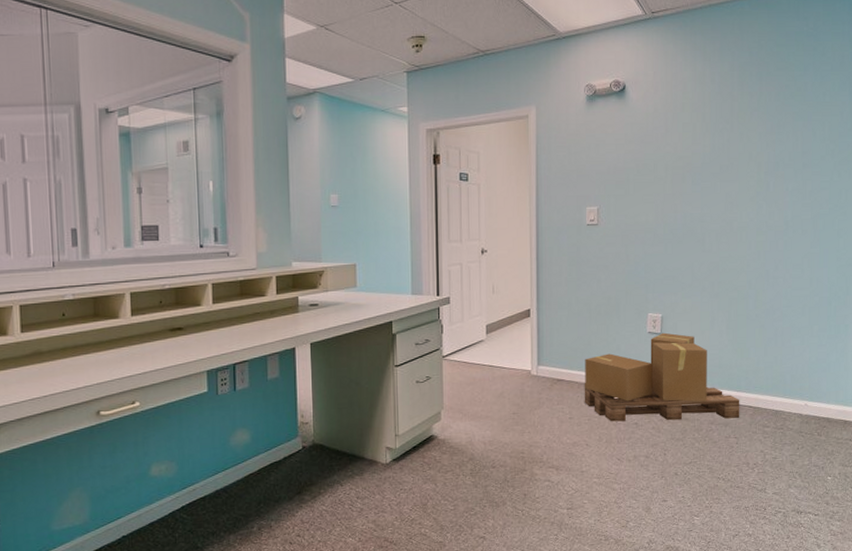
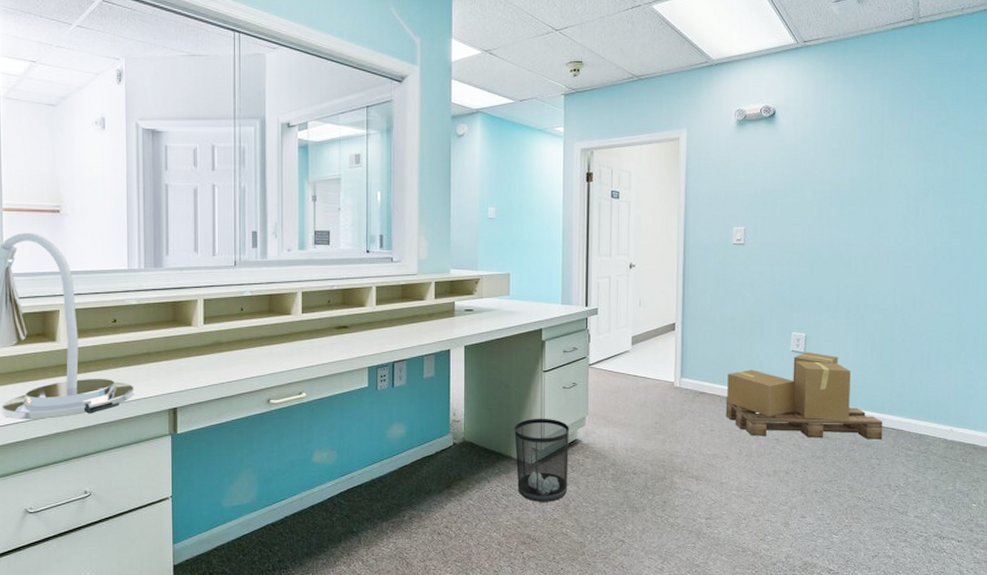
waste bin: none [366,414,425,503] -> present [514,418,569,502]

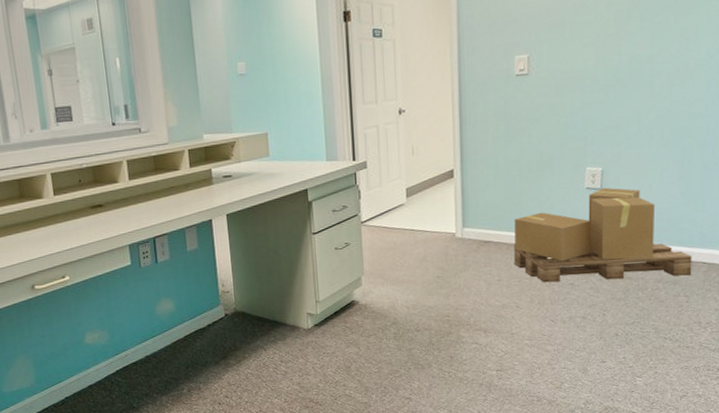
waste bin: present [514,418,569,502] -> none [287,281,348,366]

